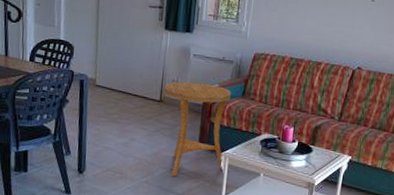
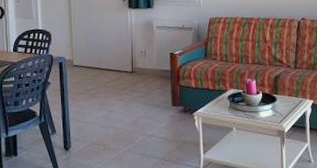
side table: present [163,81,231,177] -> none [134,50,199,142]

